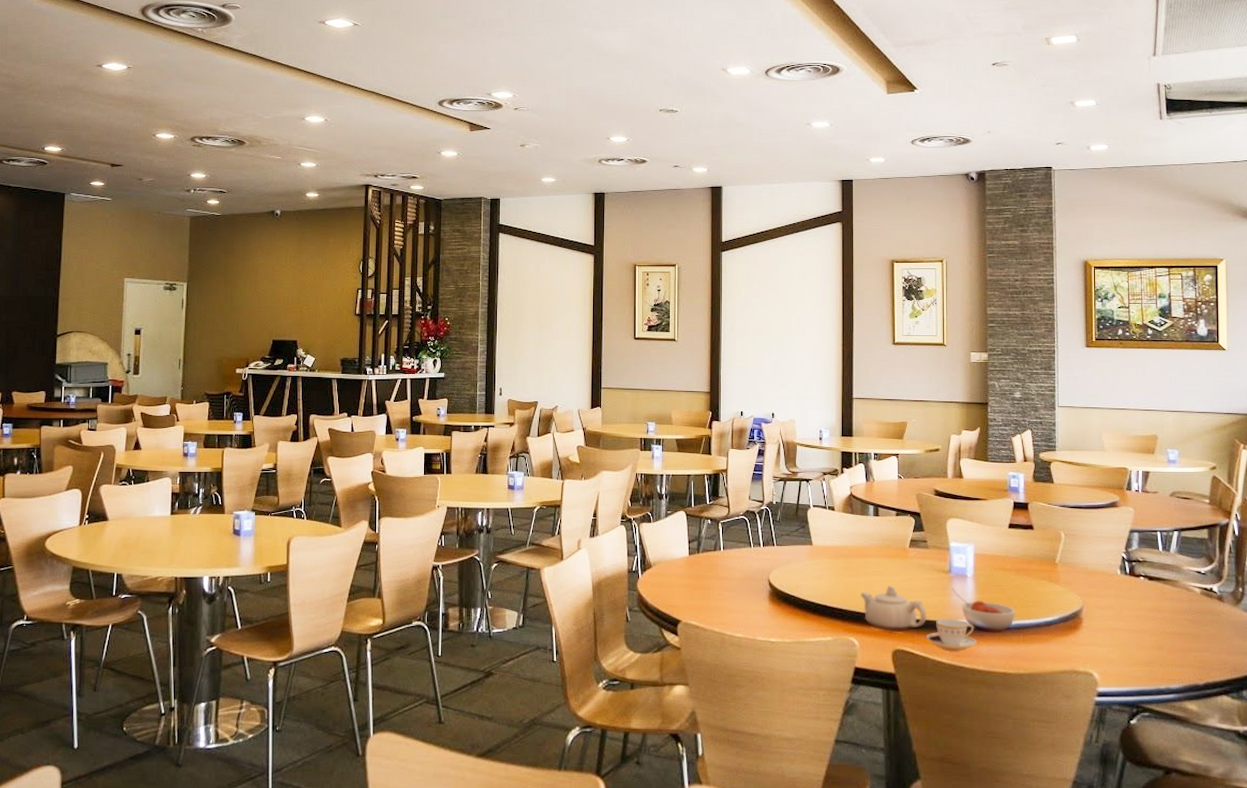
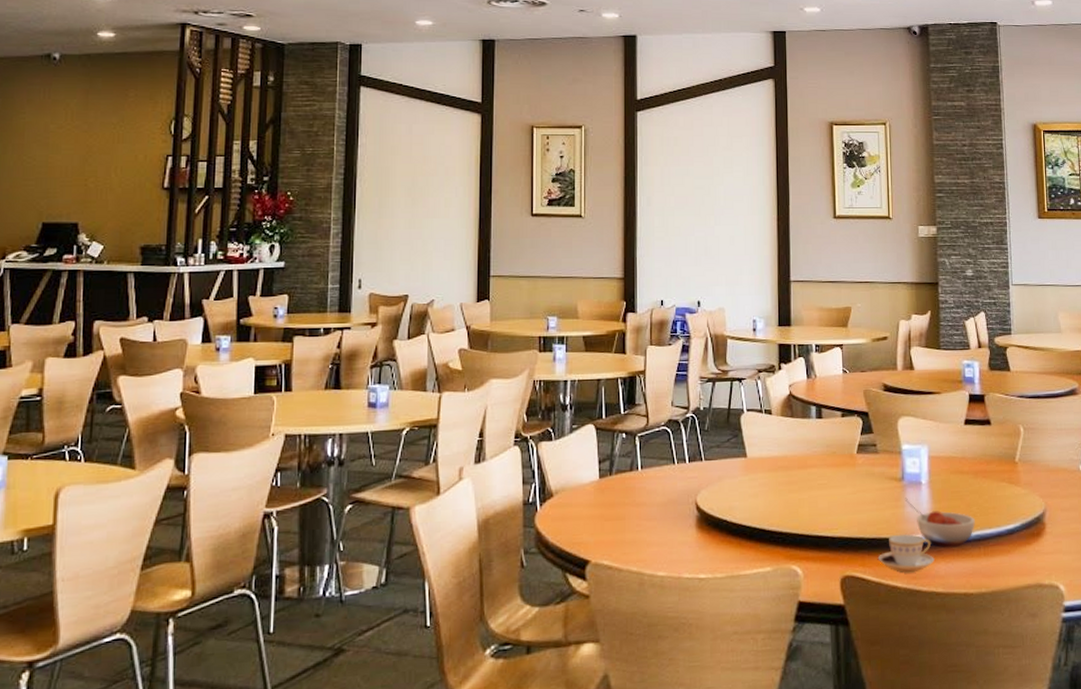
teapot: present [861,585,926,633] -> none [803,499,878,556]

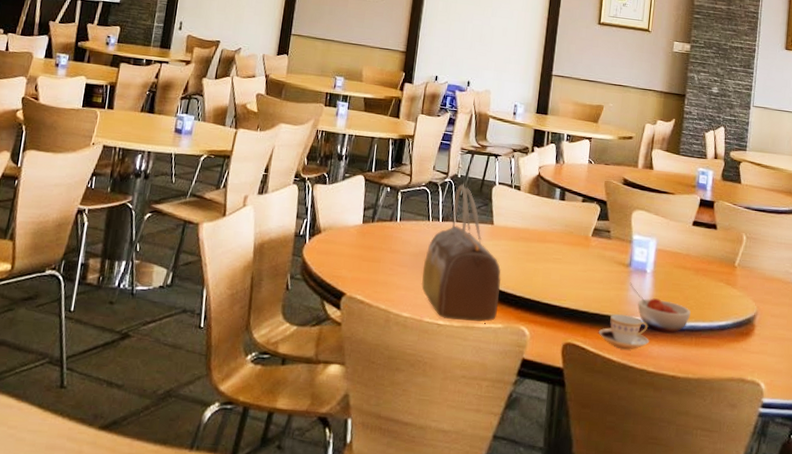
handbag: none [674,417,764,571] -> present [421,184,502,322]

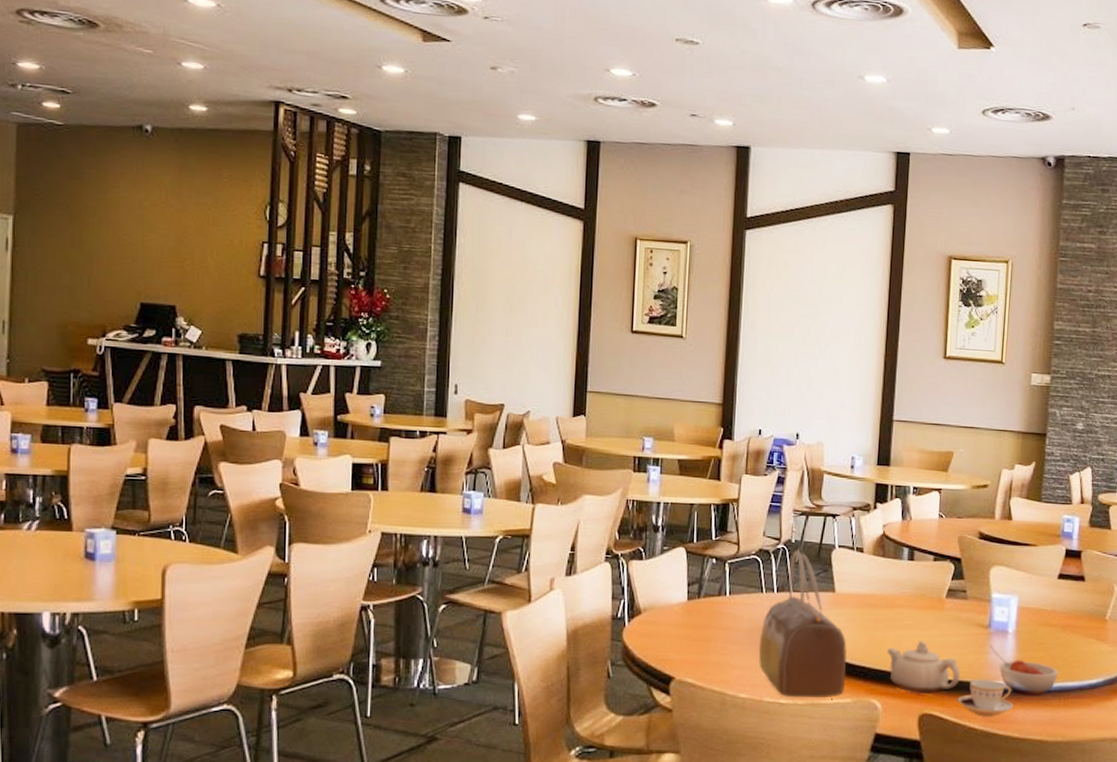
teapot: none [537,274,602,326] -> present [887,641,960,695]

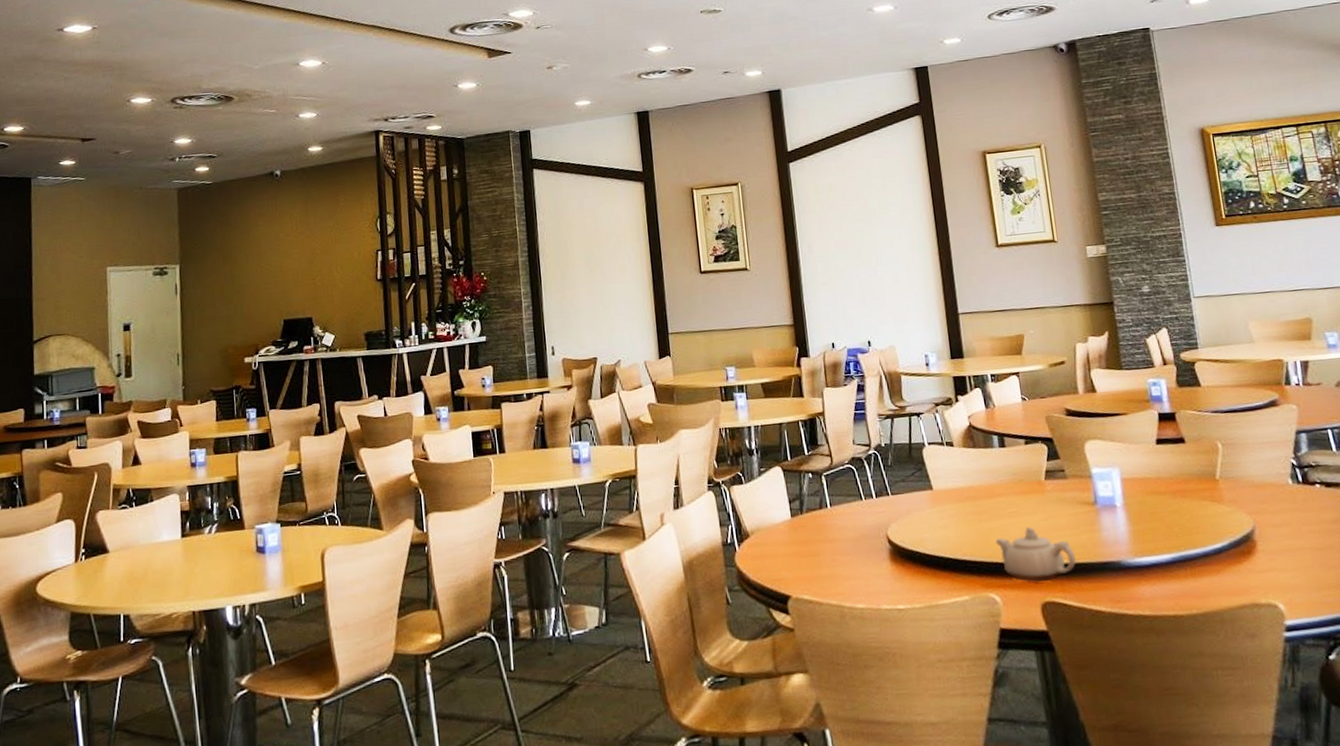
handbag: present [758,550,848,697] -> none [866,453,960,602]
teacup: present [957,680,1014,717] -> none [1077,558,1138,597]
soup bowl: present [990,645,1058,697] -> none [1101,521,1179,571]

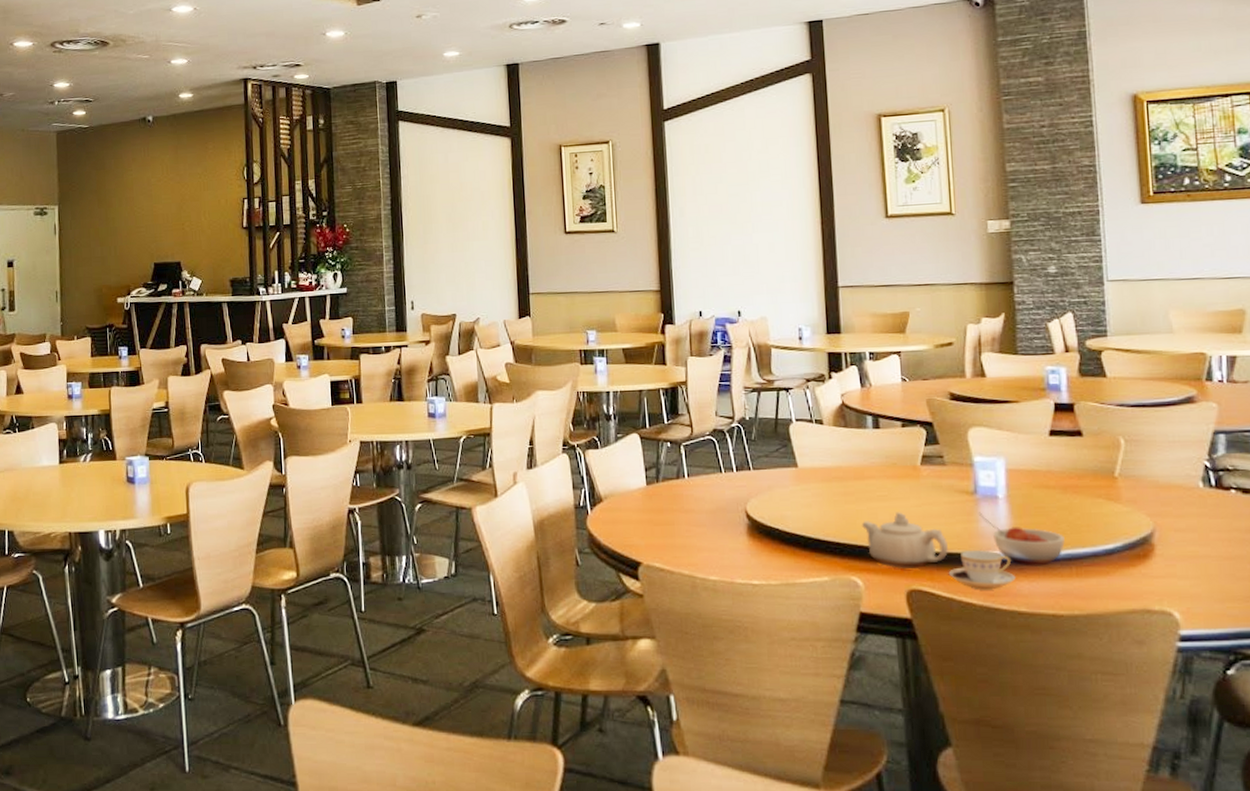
teacup: none [1077,558,1138,597] -> present [948,550,1016,590]
soup bowl: none [1101,521,1179,571] -> present [979,512,1065,566]

